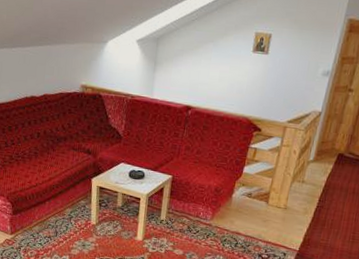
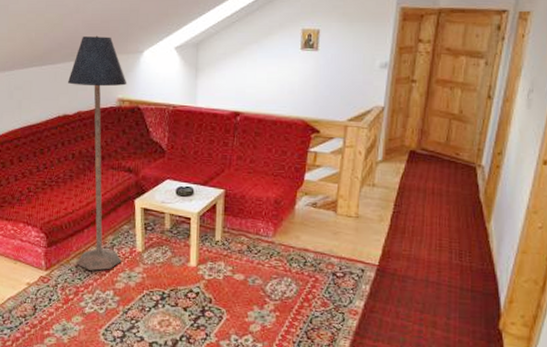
floor lamp: none [36,22,91,238] -> present [68,35,127,271]

